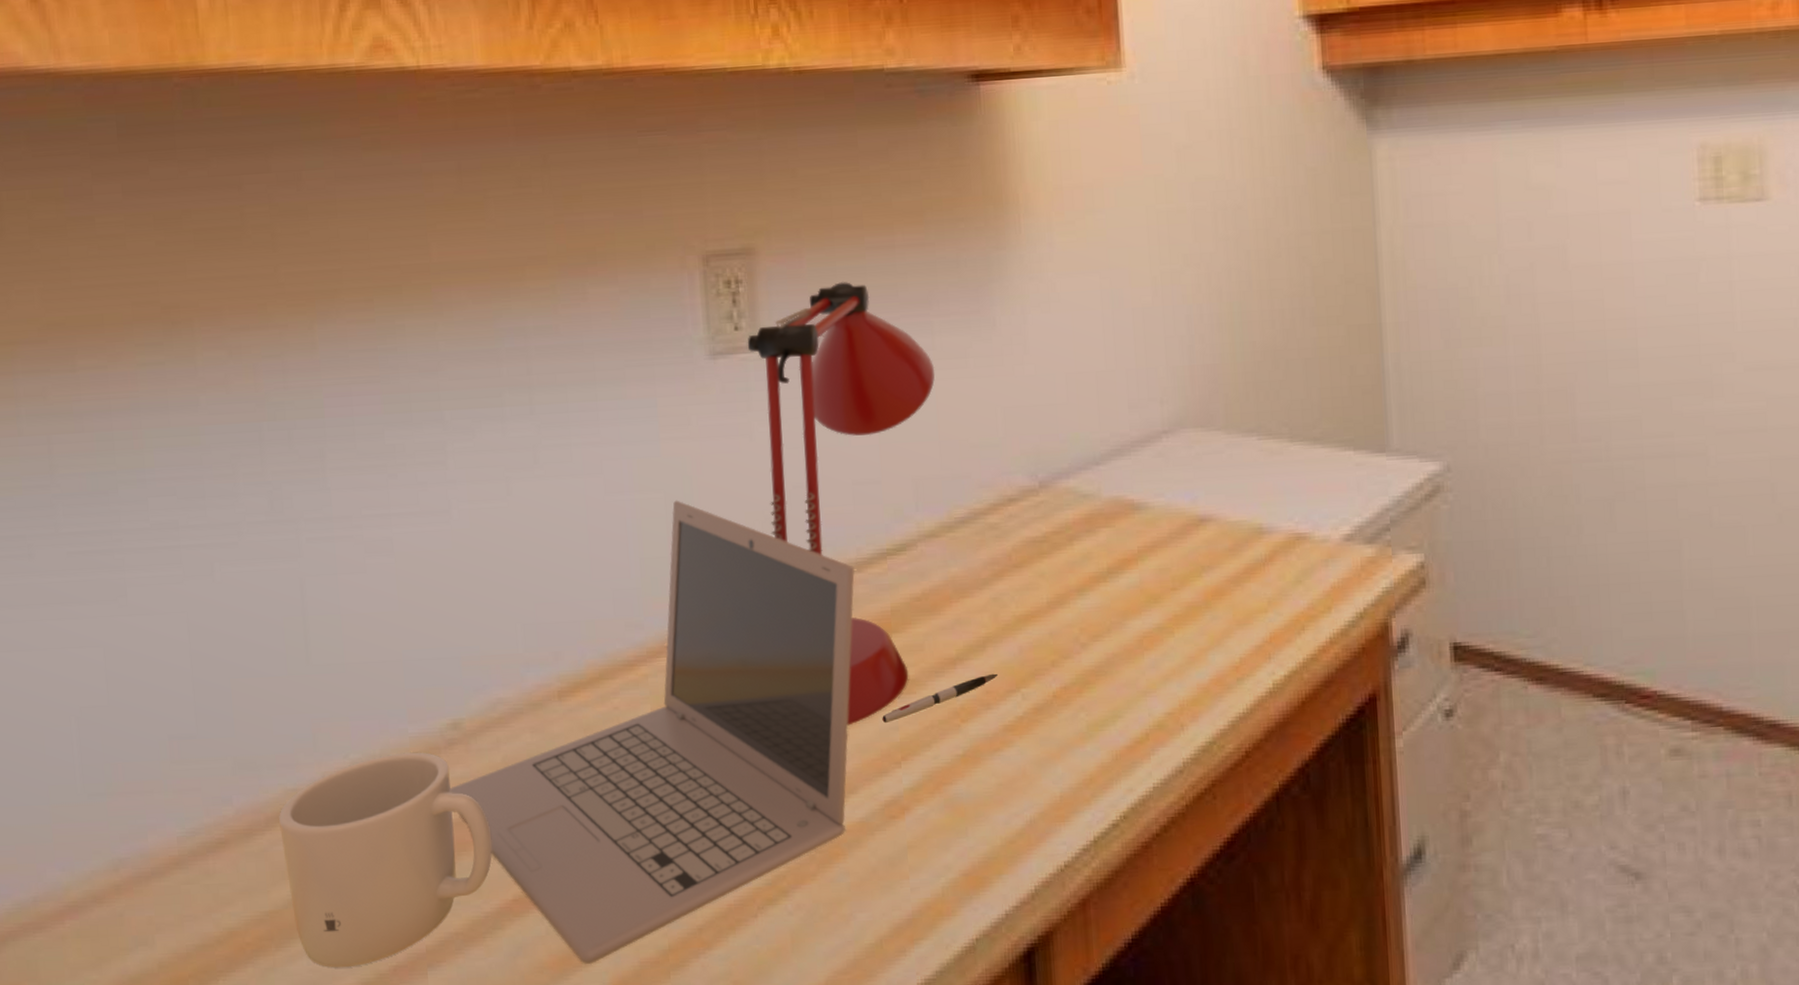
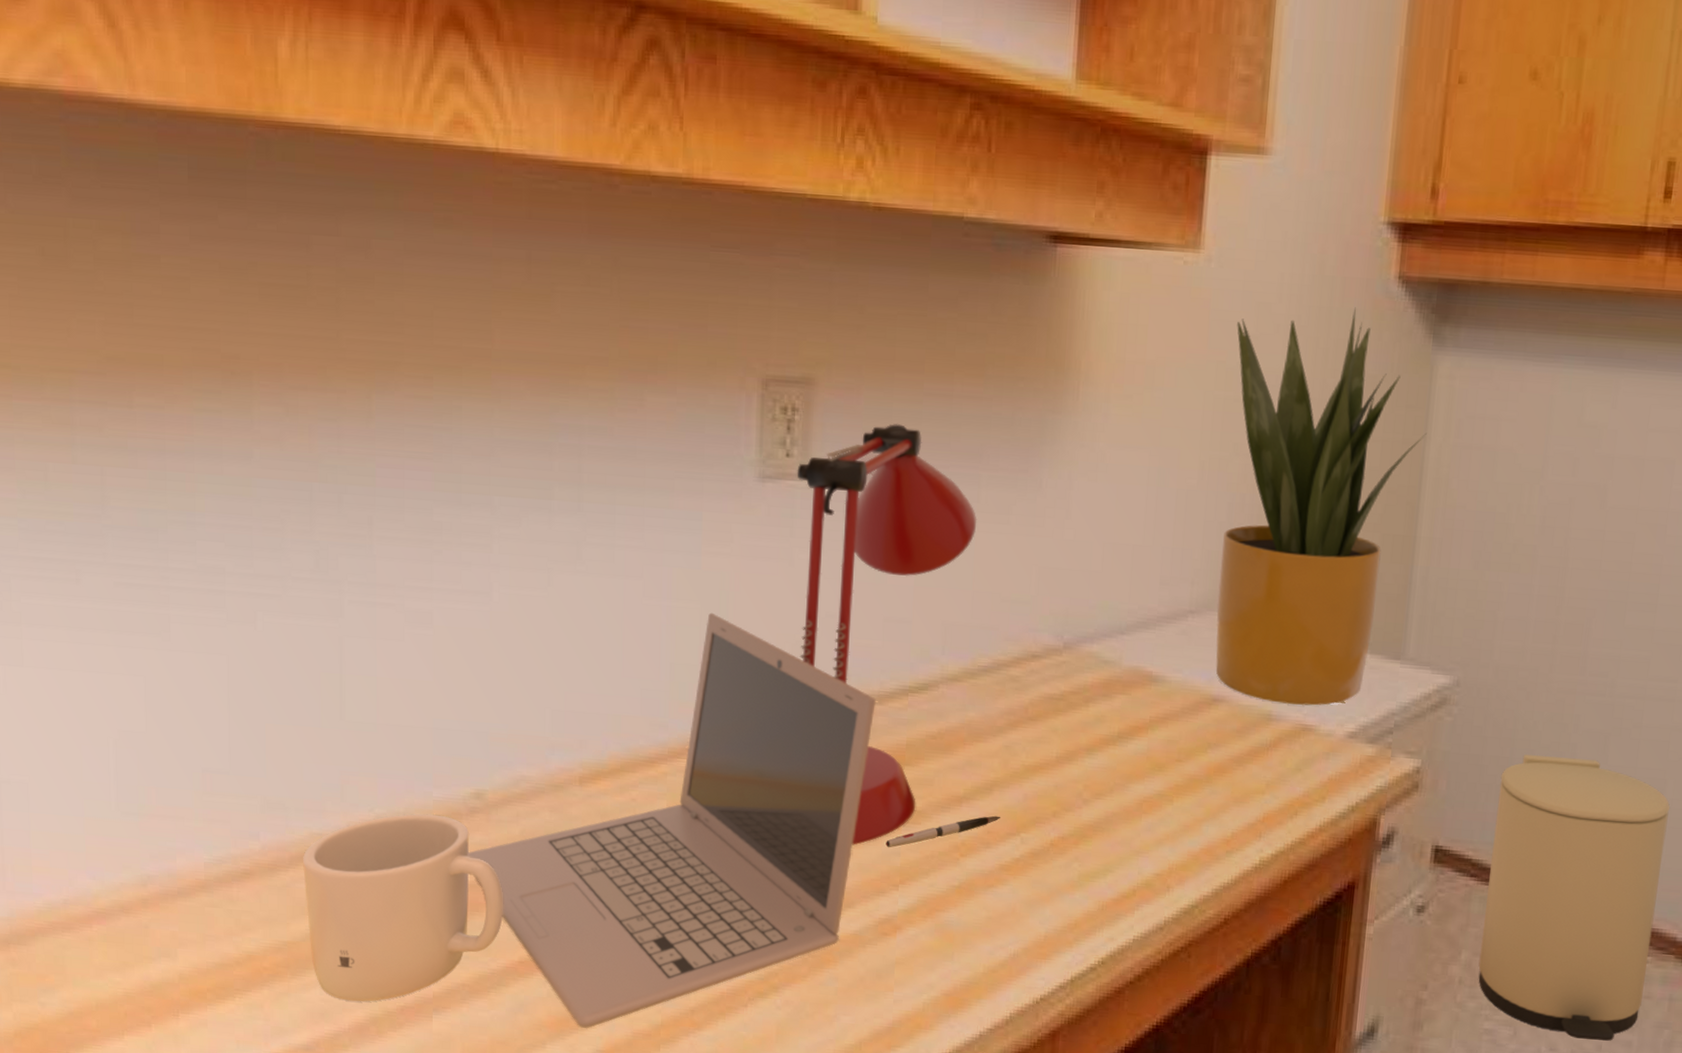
planter: none [1169,103,1376,514] -> present [1216,307,1427,706]
pedal bin: none [1509,529,1698,832] -> present [1478,755,1671,1041]

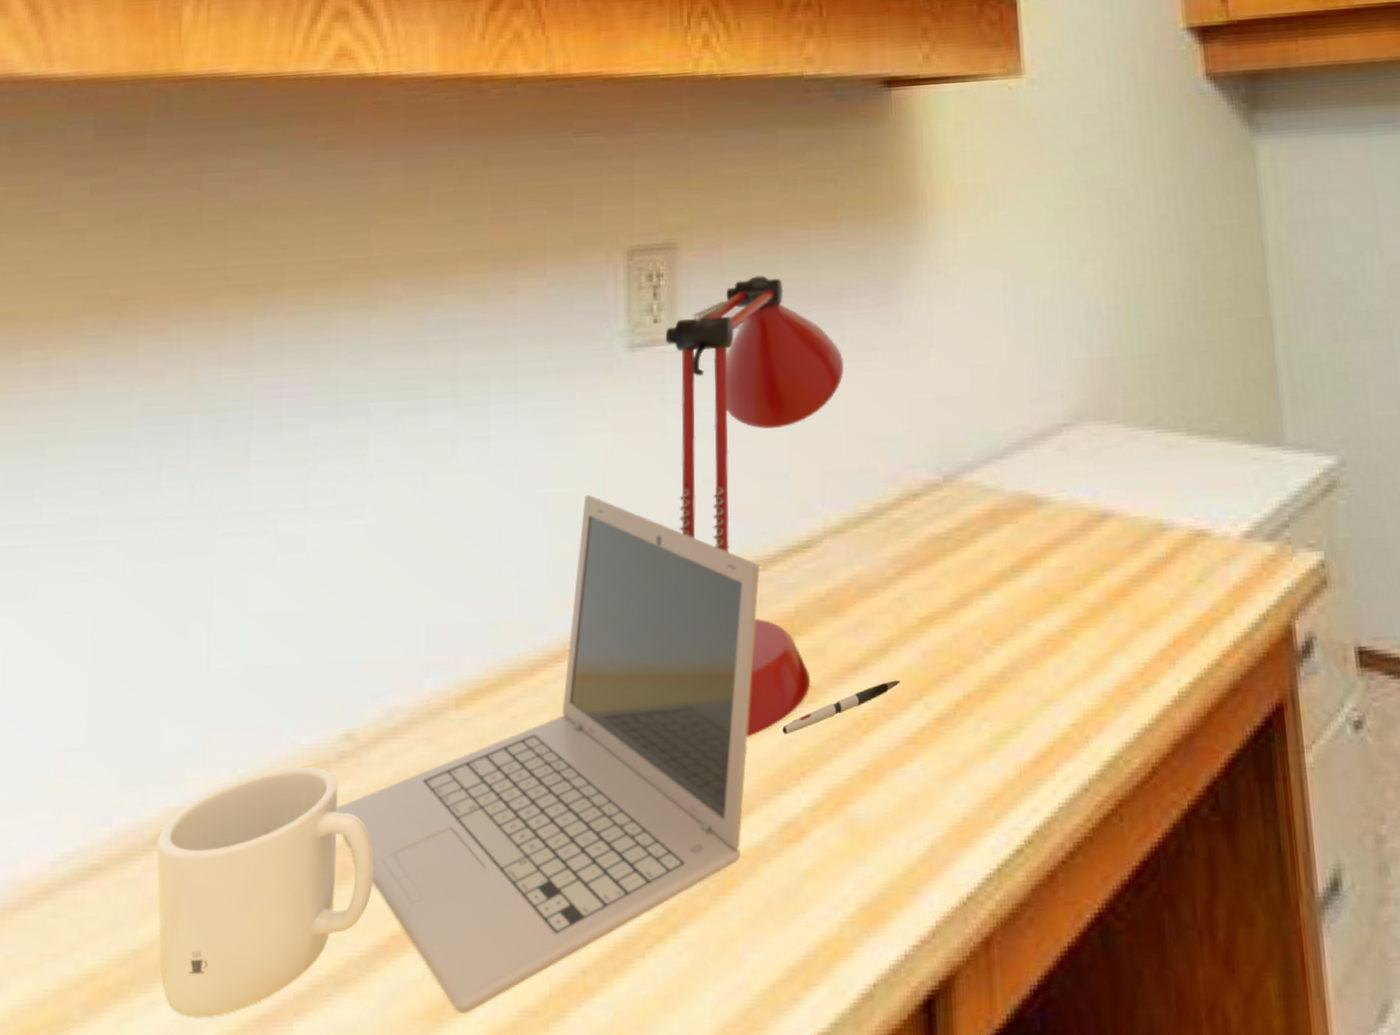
planter: present [1216,307,1427,706] -> none [1066,107,1261,510]

